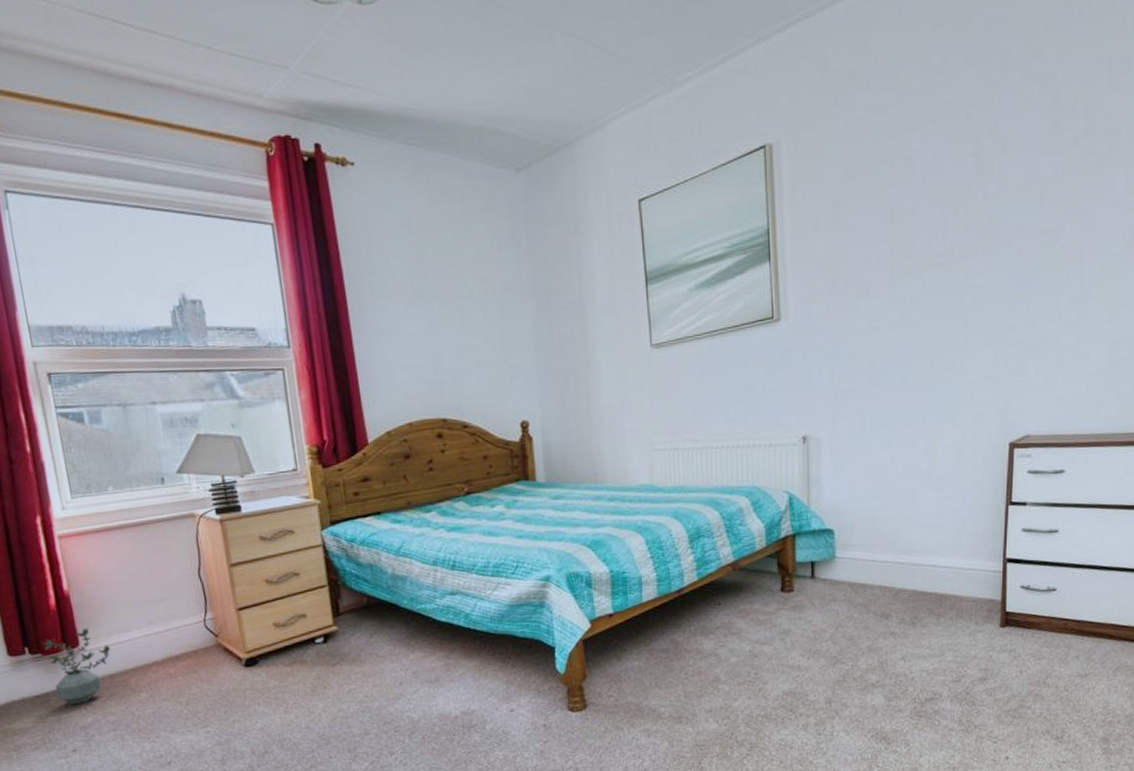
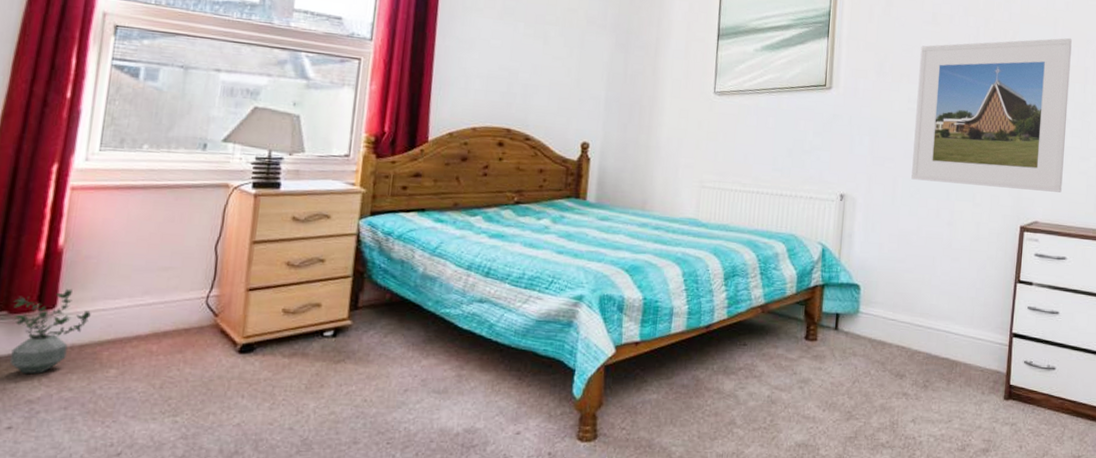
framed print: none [879,211,1063,409] -> present [911,37,1072,193]

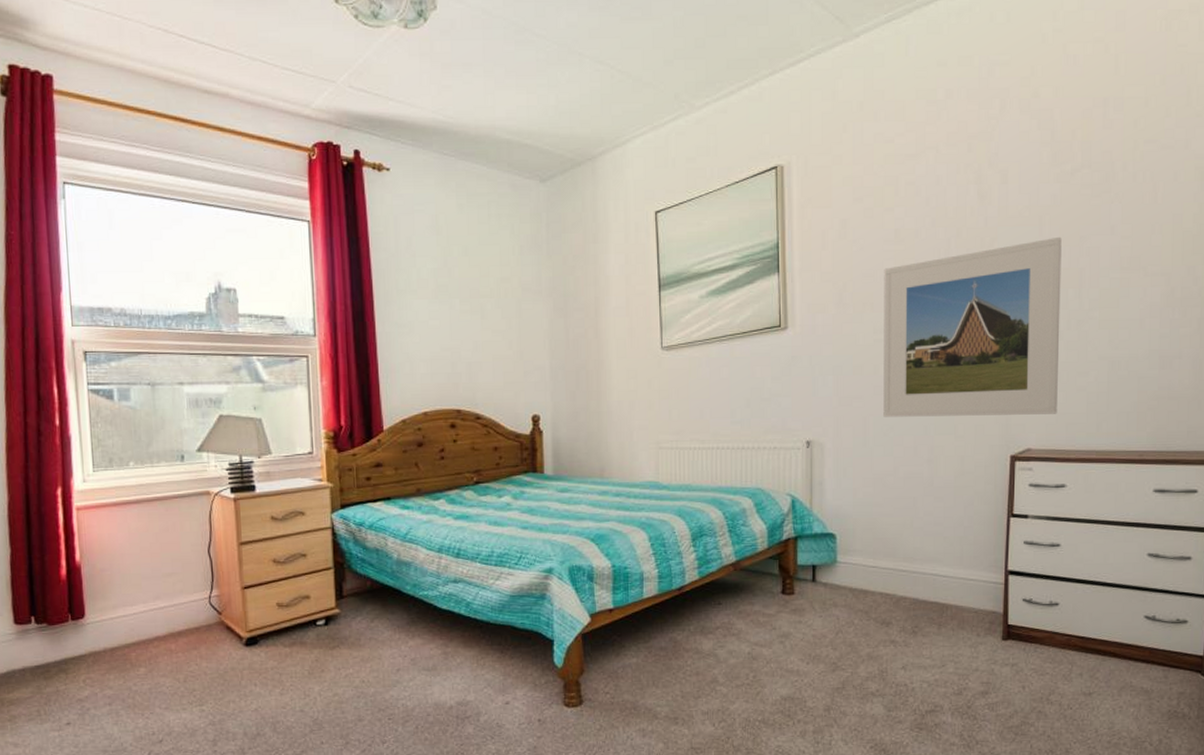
potted plant: present [10,288,91,374] -> none [50,599,115,677]

